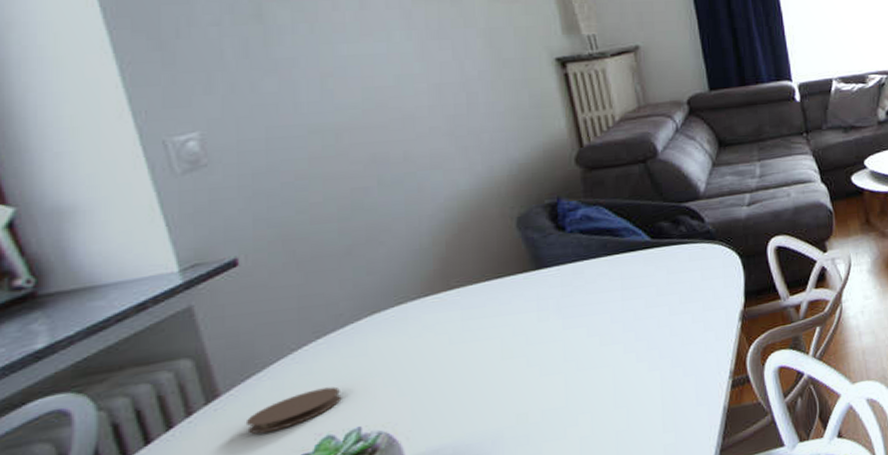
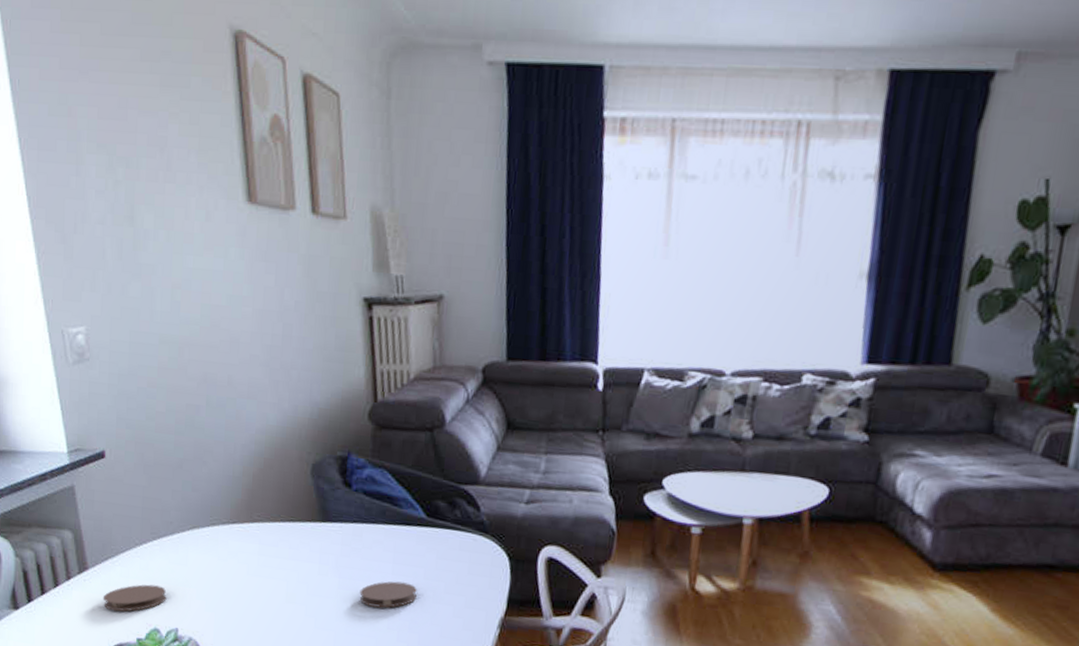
coaster: none [588,304,651,338] -> present [359,581,417,608]

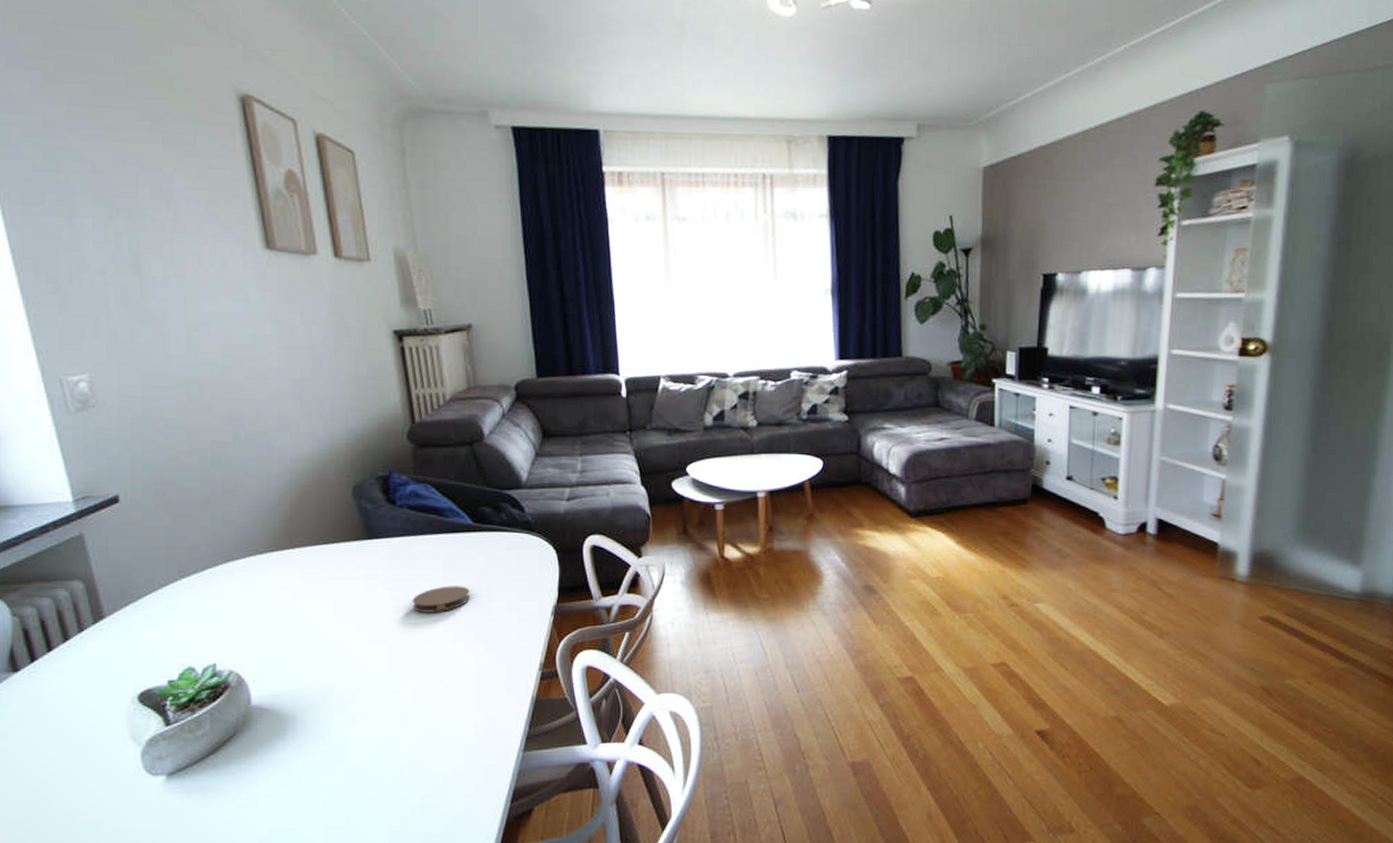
coaster: present [102,584,167,612] -> none [124,624,201,657]

